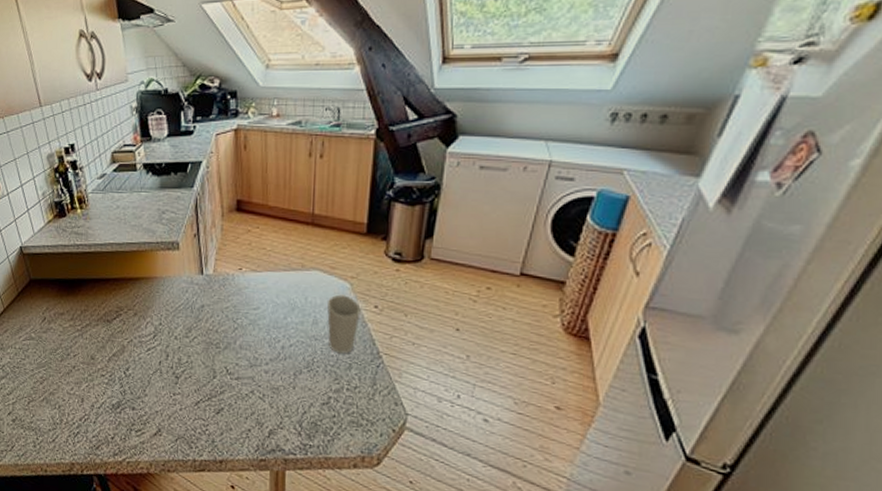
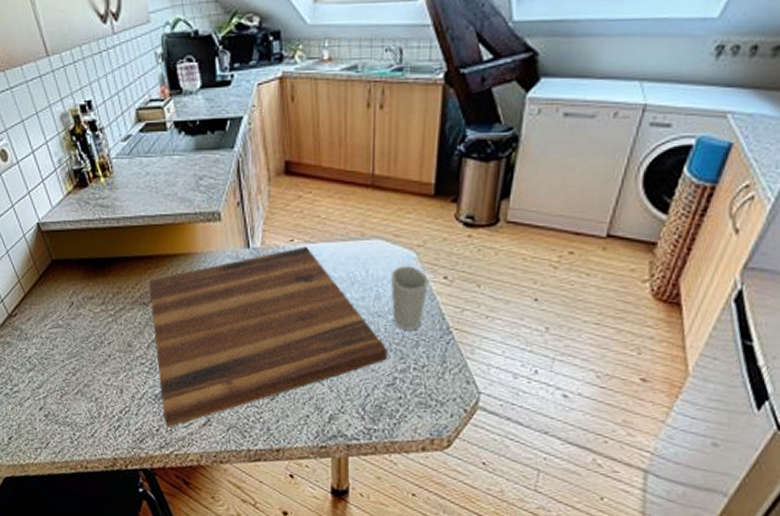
cutting board: none [112,274,323,437] -> present [148,246,388,428]

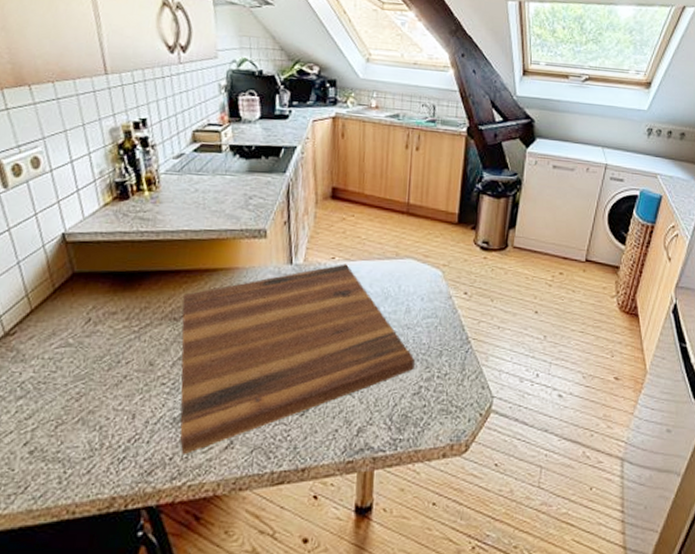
cup: present [391,265,429,331] -> none [420,282,452,341]

